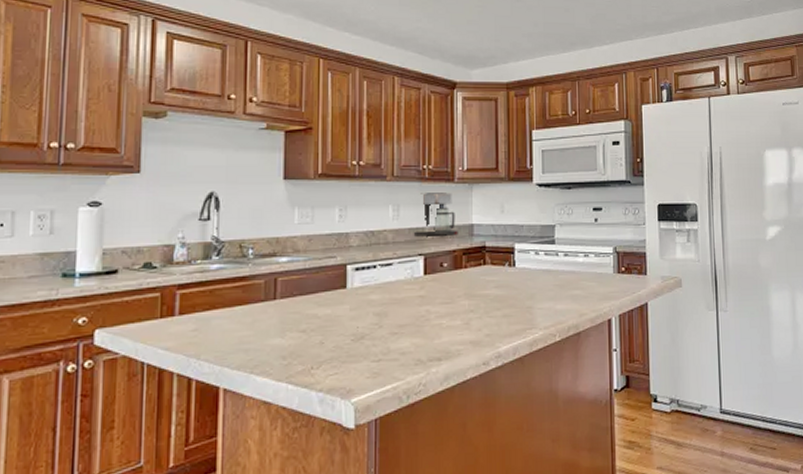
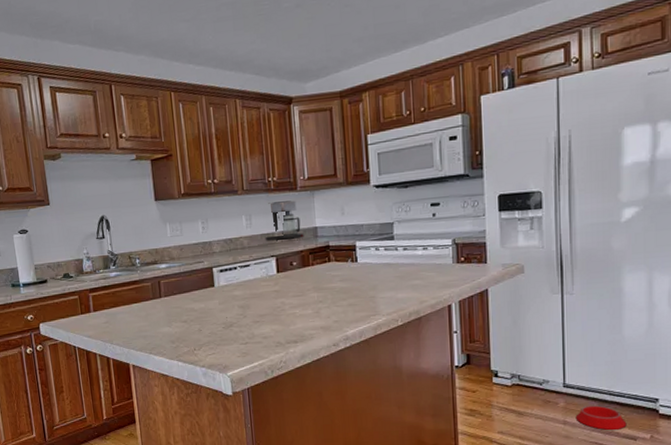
pet bowl: none [732,433,780,461] -> present [575,405,627,430]

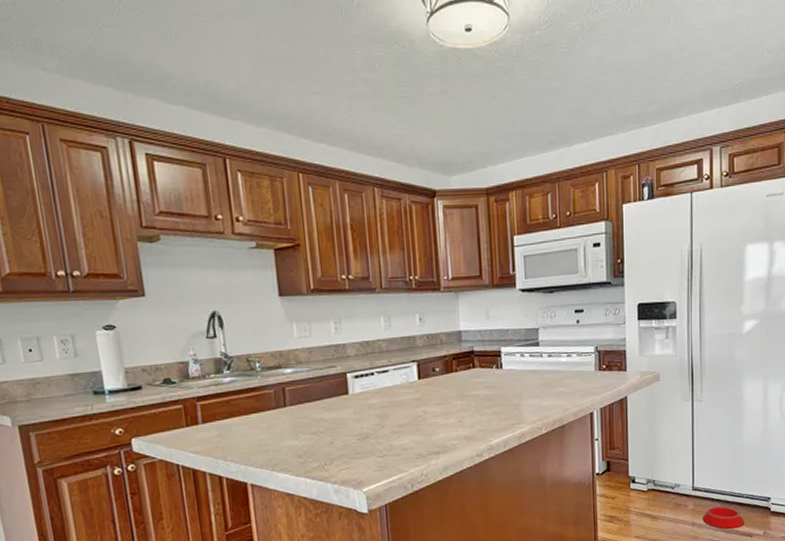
coffee maker: present [265,200,304,241] -> none [405,301,448,345]

